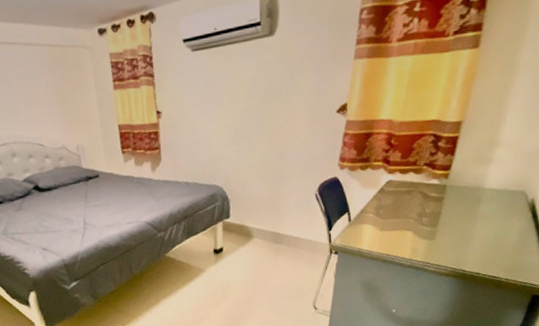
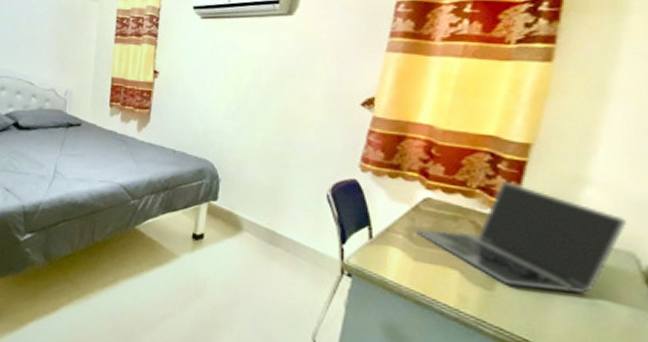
laptop: none [381,155,521,234] -> present [415,181,626,295]

